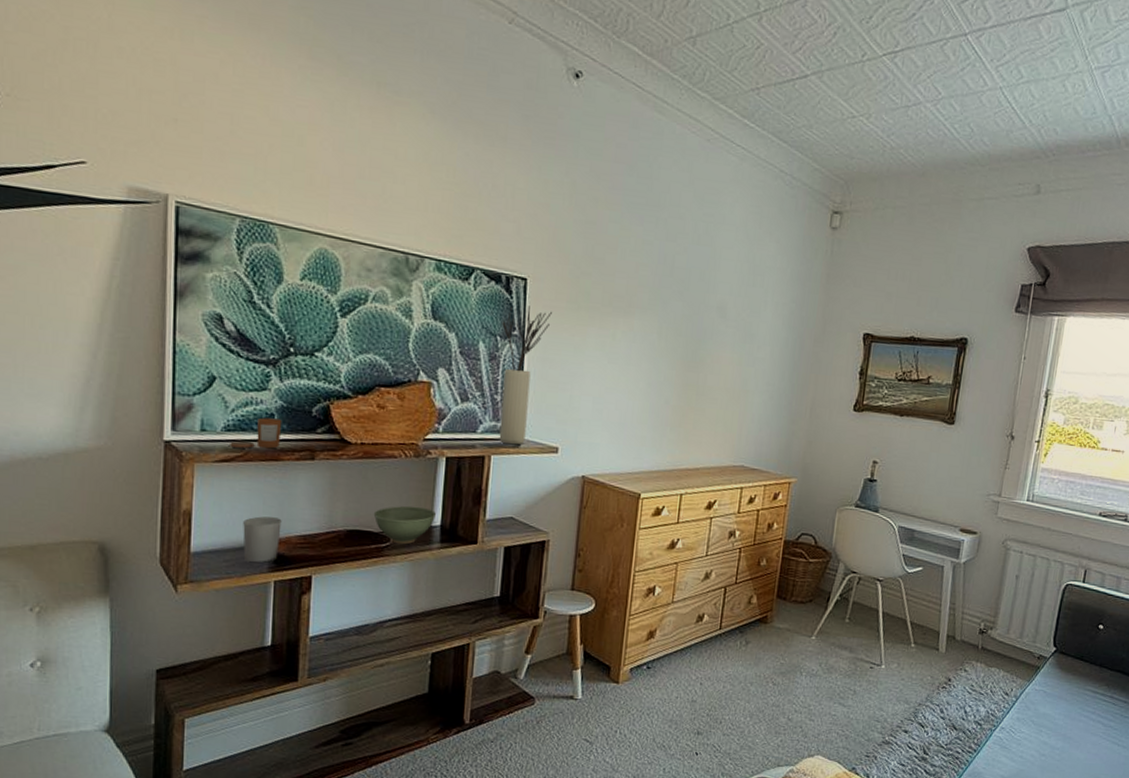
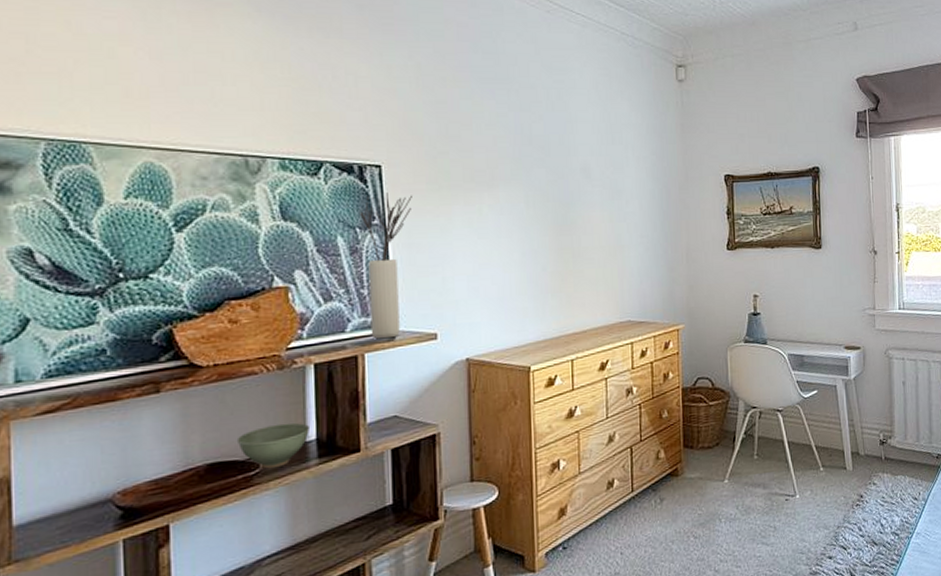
candle: present [230,417,282,449] -> none [53,354,117,395]
candle holder: present [243,516,282,563] -> none [78,465,127,524]

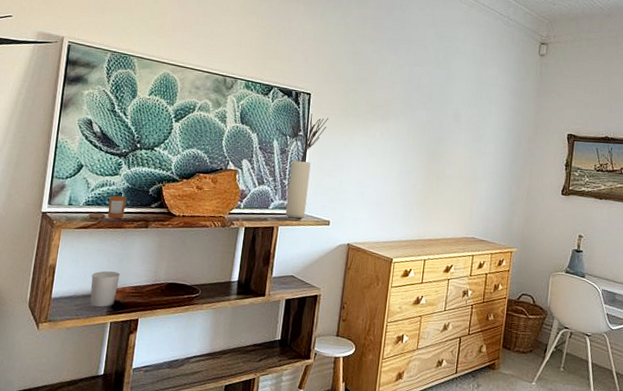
candle: none [53,354,117,395] -> present [88,195,127,219]
candle holder: none [78,465,127,524] -> present [90,271,120,308]
bowl: present [236,423,309,469] -> none [188,265,235,296]

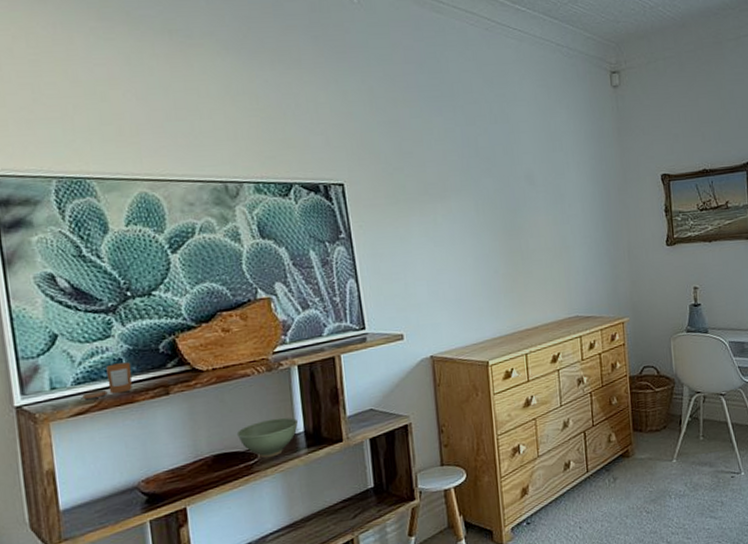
candle holder: present [90,271,120,308] -> none [108,458,149,508]
bowl: none [188,265,235,296] -> present [236,417,298,459]
vase: present [285,113,328,219] -> none [328,208,373,342]

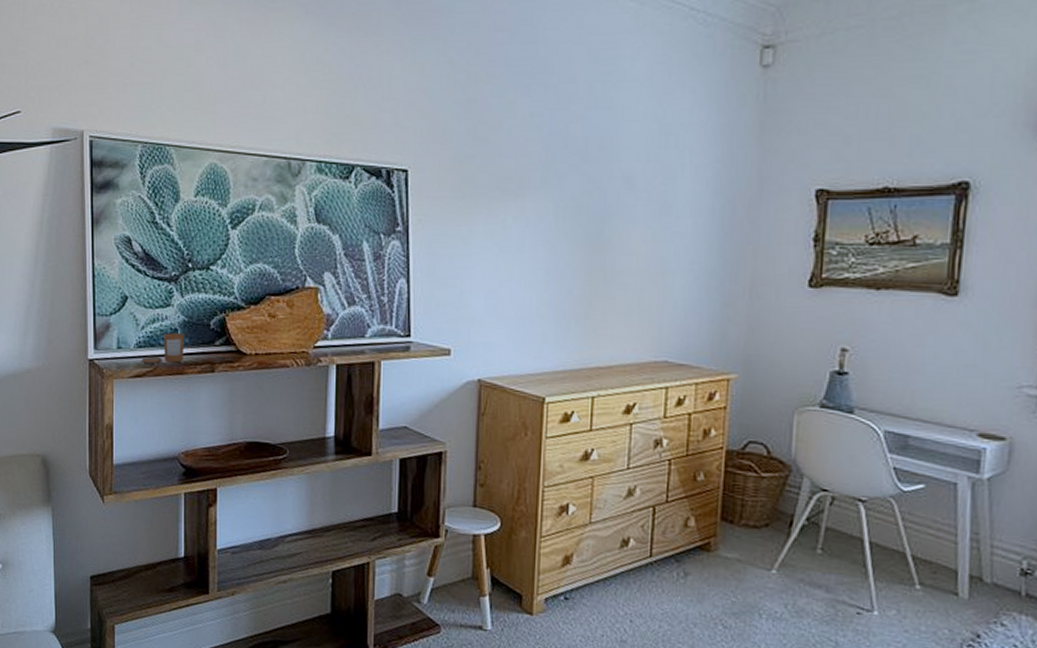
bowl: present [236,417,298,459] -> none [270,416,329,457]

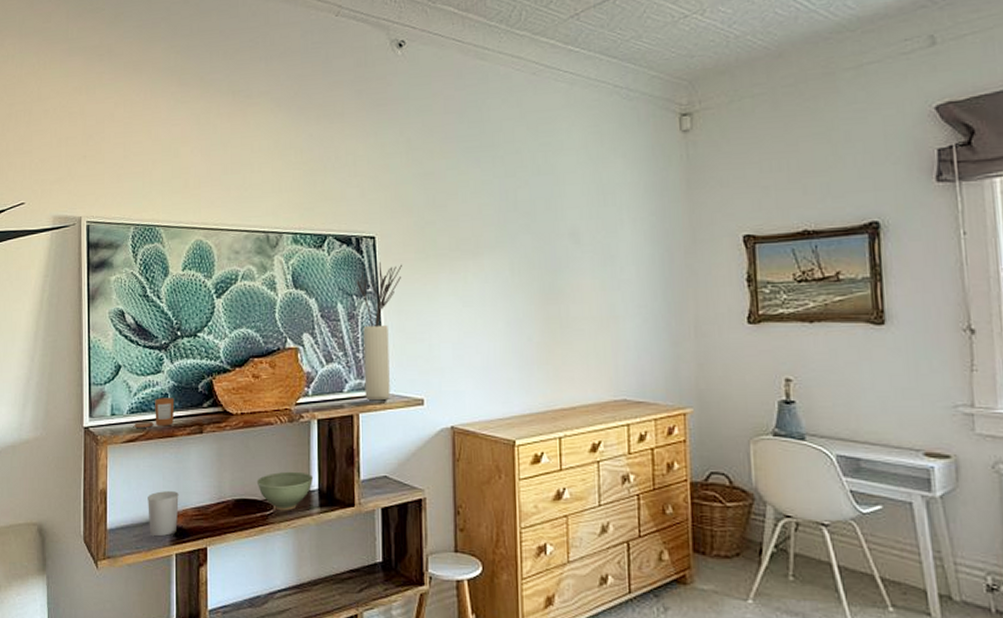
candle holder: none [156,429,188,475] -> present [148,491,179,537]
bowl: none [270,416,329,457] -> present [256,471,313,511]
vase: none [385,198,436,349] -> present [356,262,402,401]

